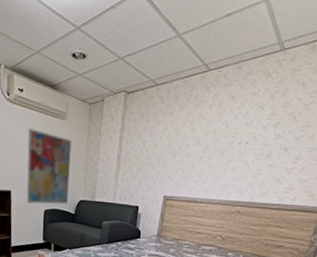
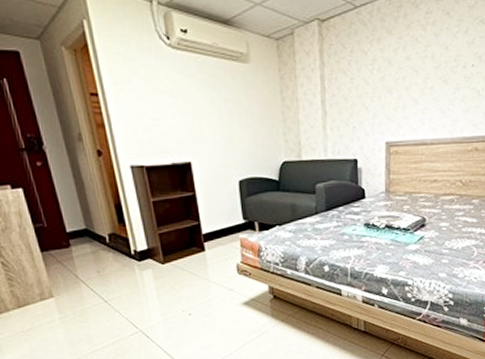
wall art: present [27,129,72,204] -> none [202,79,267,175]

